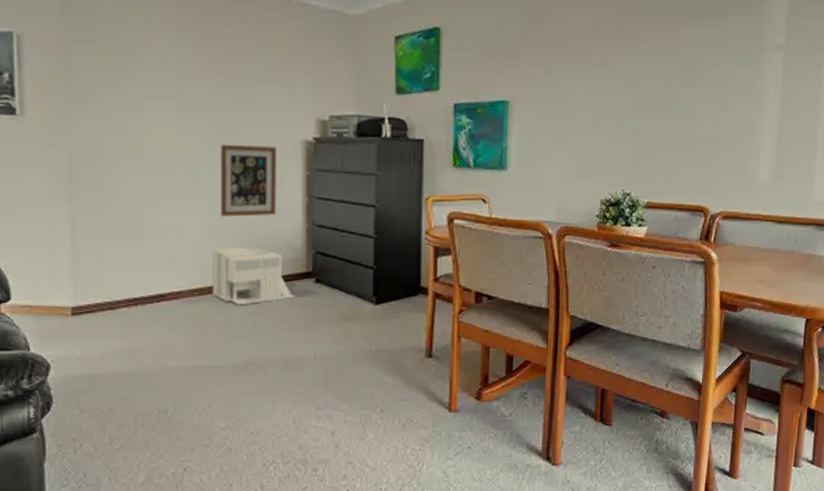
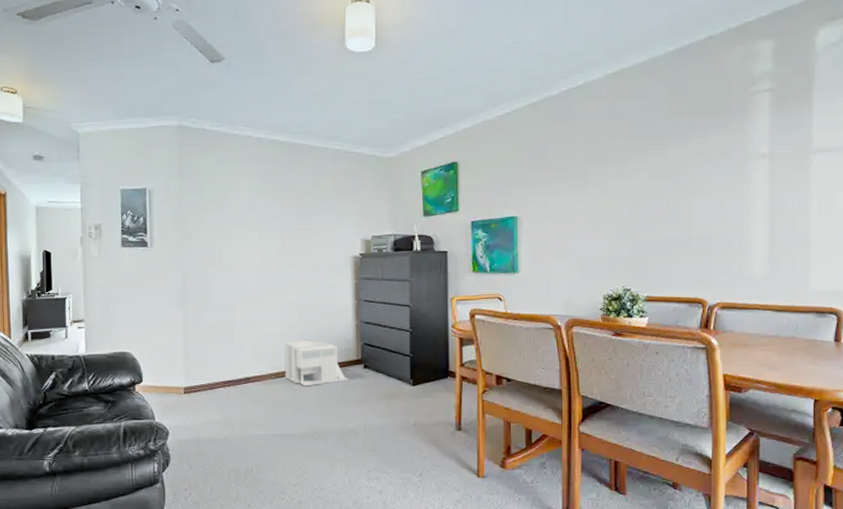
wall art: present [220,144,276,217] -> none [290,261,333,317]

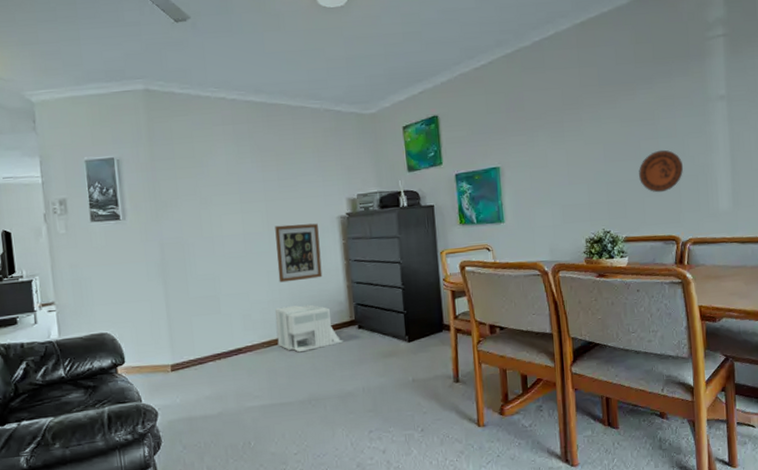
wall art: none [290,261,333,317] -> present [275,223,323,283]
decorative plate: none [666,208,716,253] -> present [639,149,684,193]

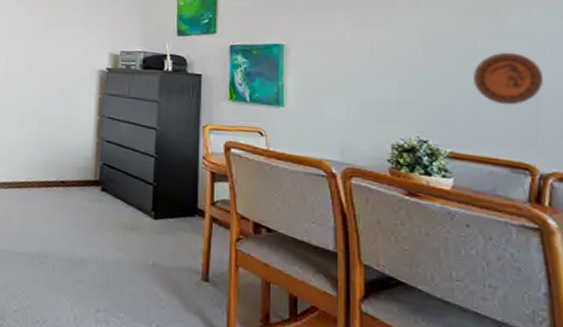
wall art: present [275,223,323,283] -> none [30,69,77,129]
architectural model: present [275,304,343,353] -> none [18,150,84,203]

